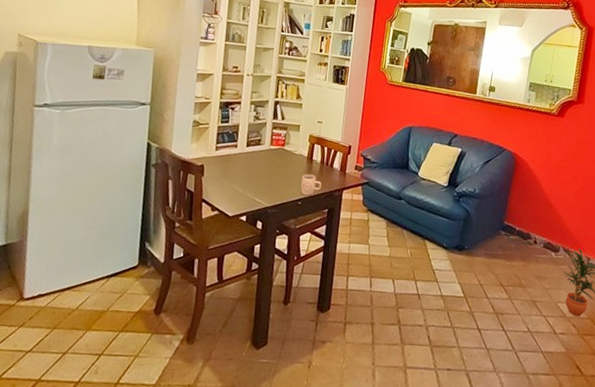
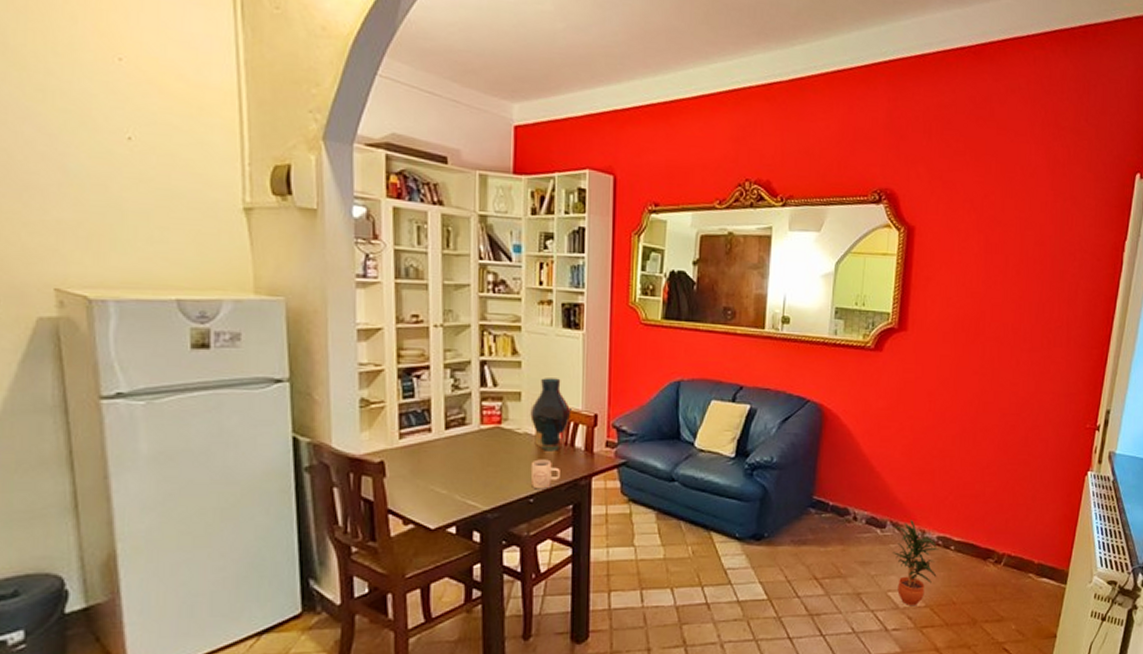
vase: none [304,116,333,169] -> present [530,378,572,451]

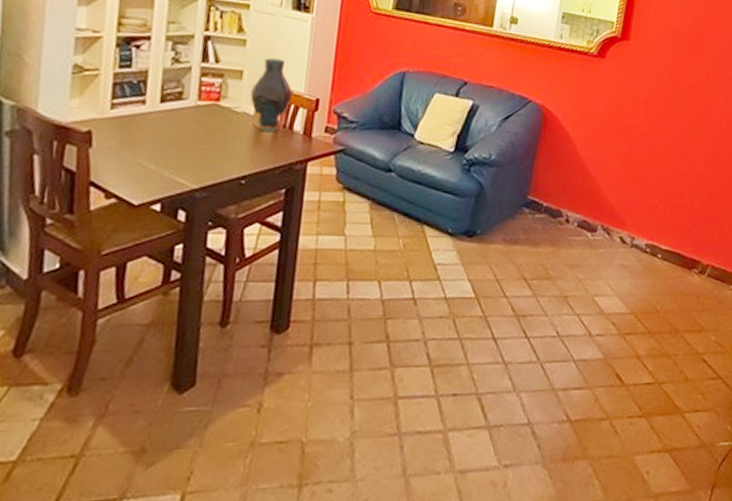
mug: present [530,459,562,490] -> none [244,140,277,172]
potted plant: present [892,520,939,606] -> none [601,225,647,313]

